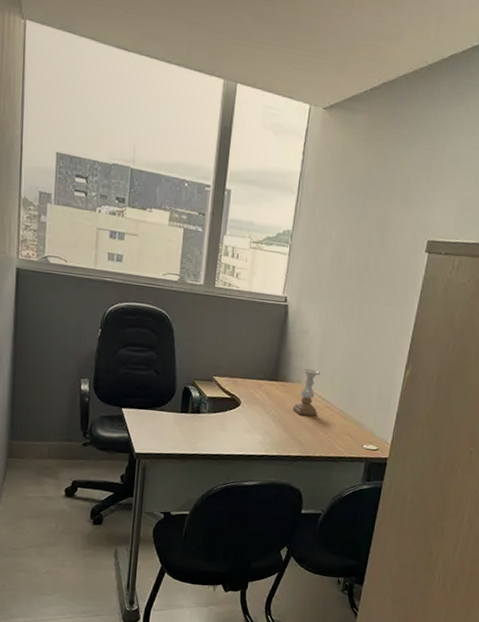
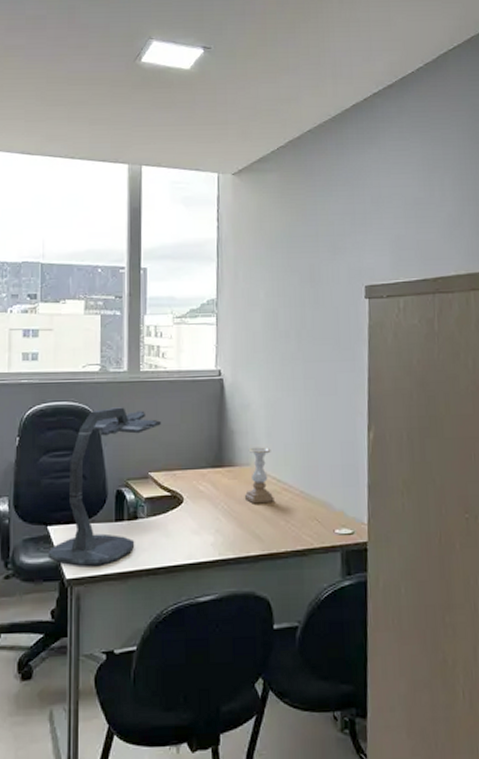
desk lamp: none [120,315,229,447] -> present [47,407,161,567]

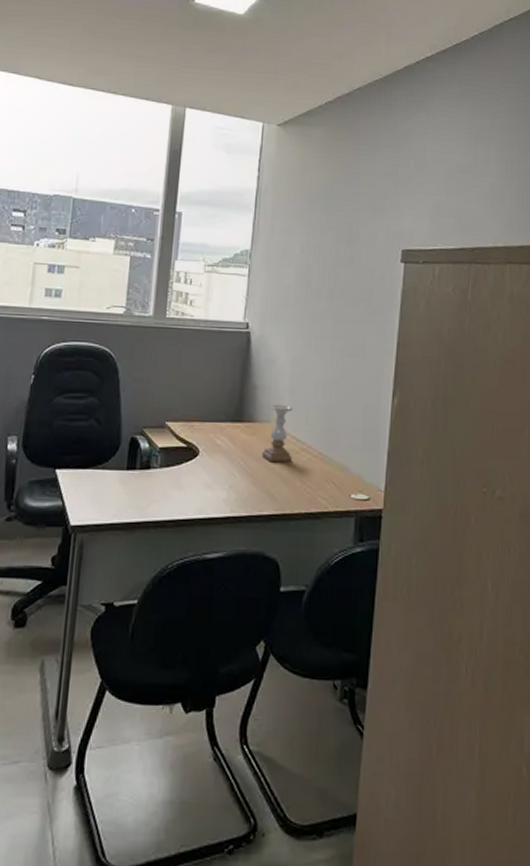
desk lamp: present [47,407,161,567] -> none [53,352,183,515]

